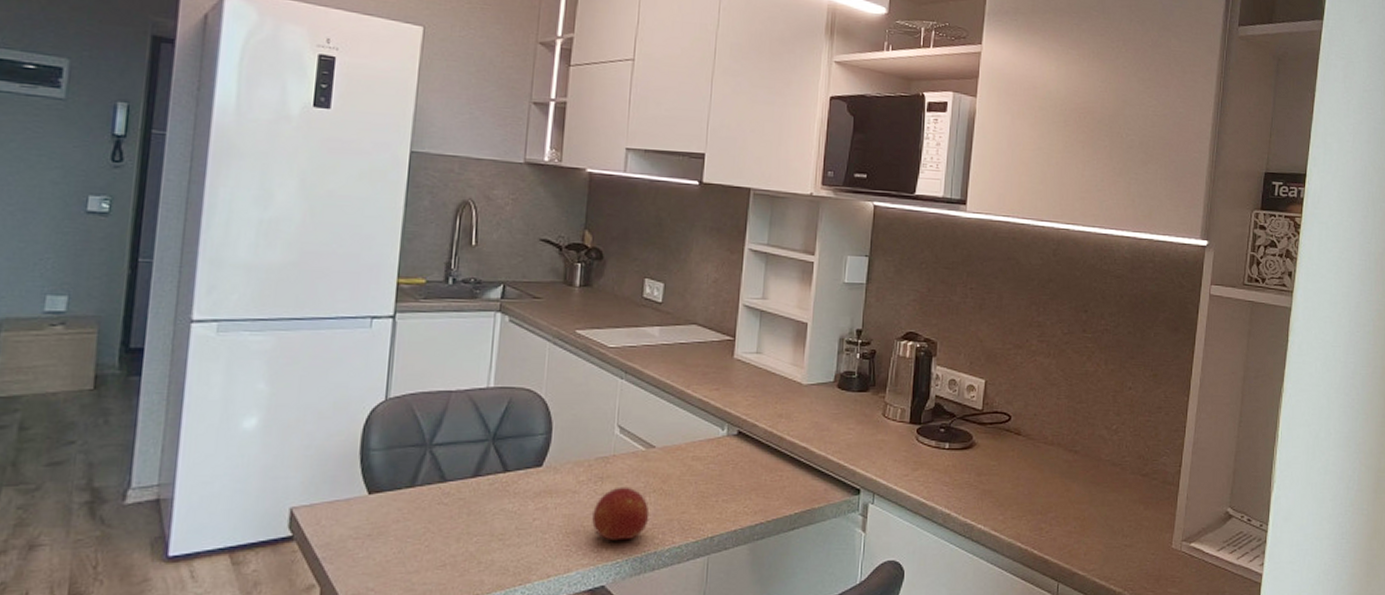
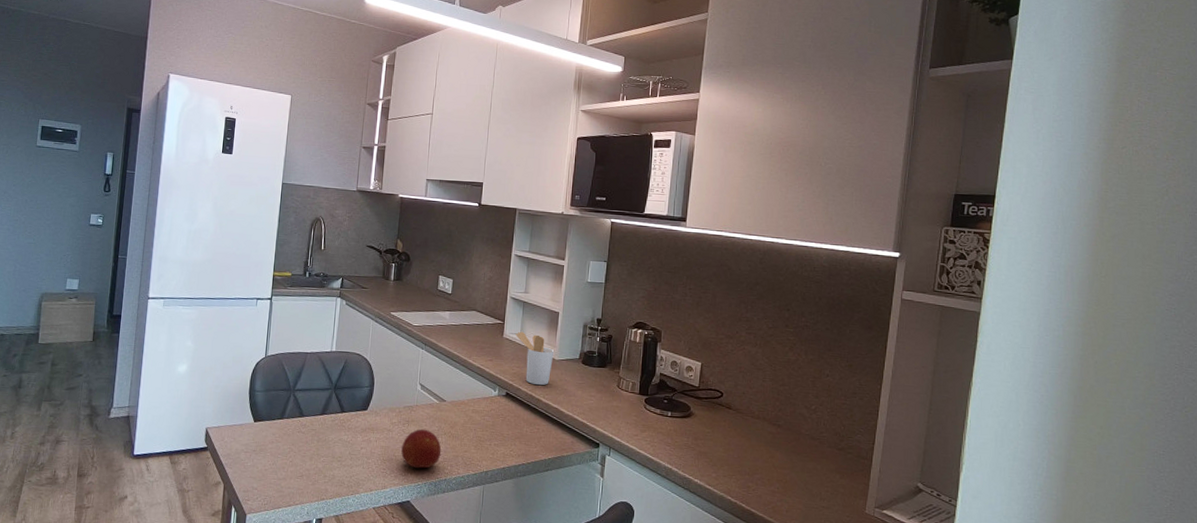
utensil holder: none [750,349,802,419] -> present [515,331,555,386]

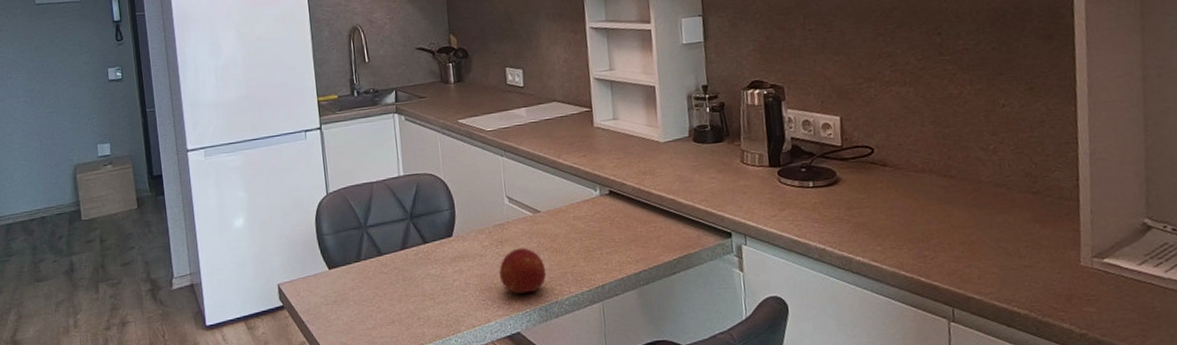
utensil holder: present [515,331,555,386] -> none [608,116,658,176]

